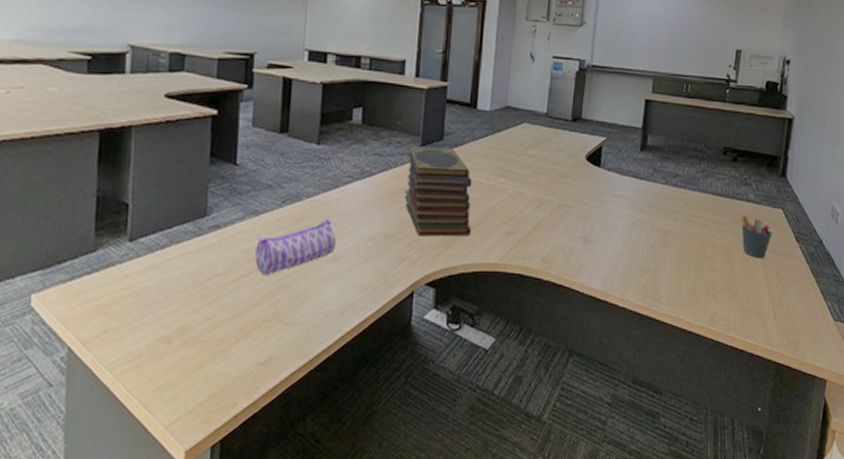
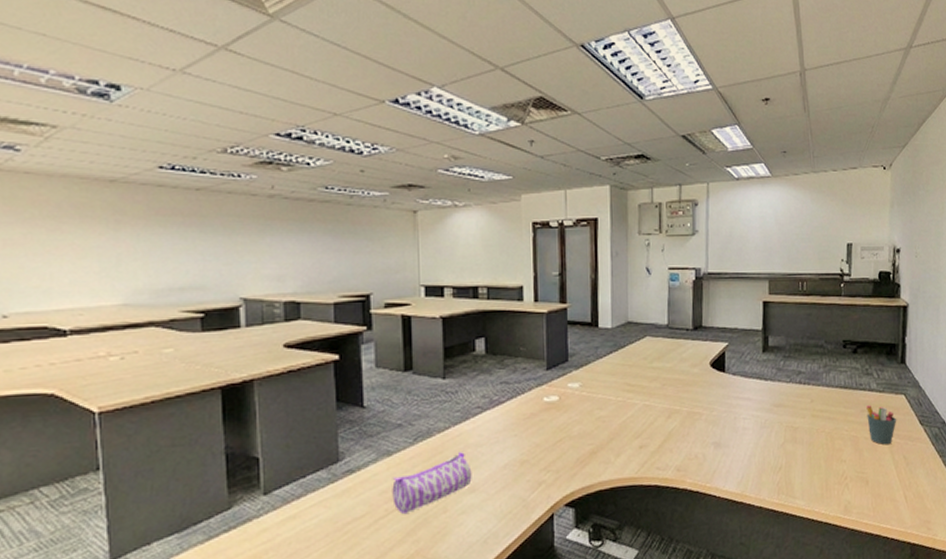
book stack: present [404,147,472,237] -> none [534,370,604,459]

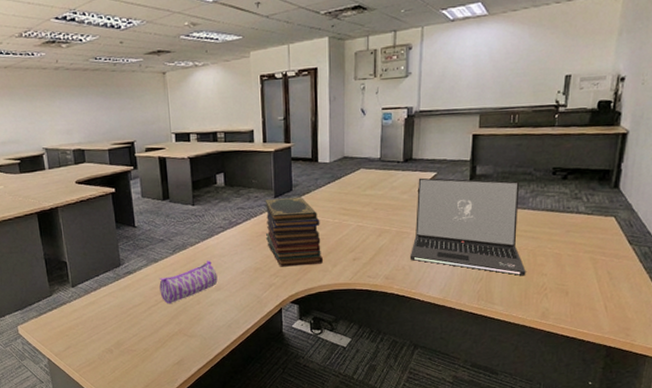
book stack: none [534,370,604,459] -> present [264,197,323,267]
laptop: none [703,348,825,464] -> present [409,177,526,276]
pen holder: present [866,405,897,445] -> none [572,226,604,262]

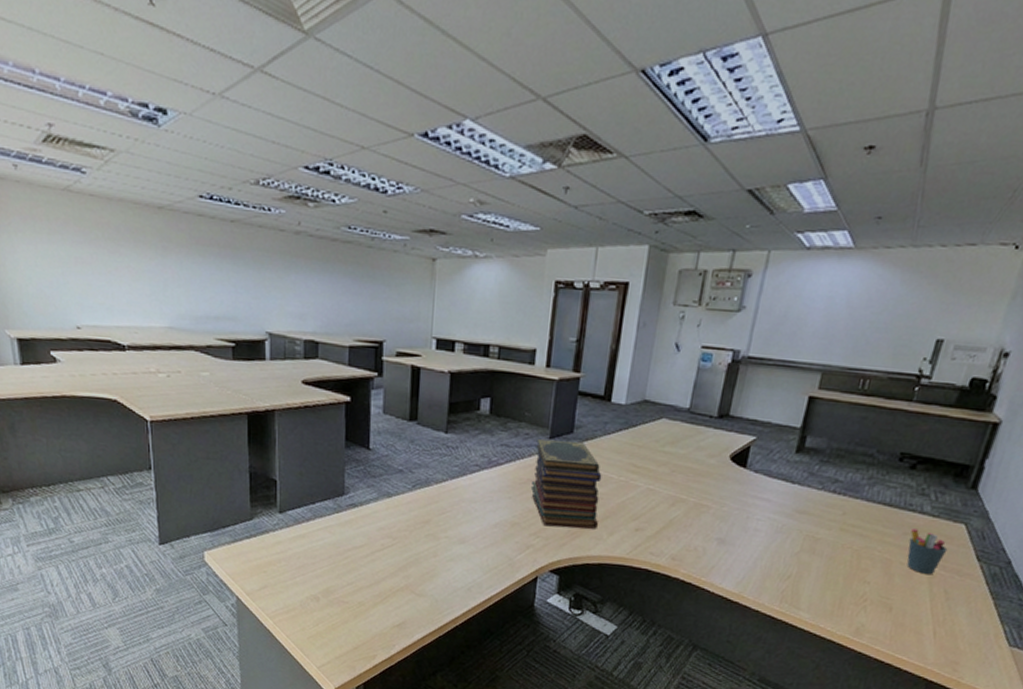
pencil case: present [159,261,218,305] -> none [389,505,464,552]
laptop: present [409,177,526,276] -> none [705,440,857,581]
pen holder: none [572,226,604,262] -> present [907,529,948,575]

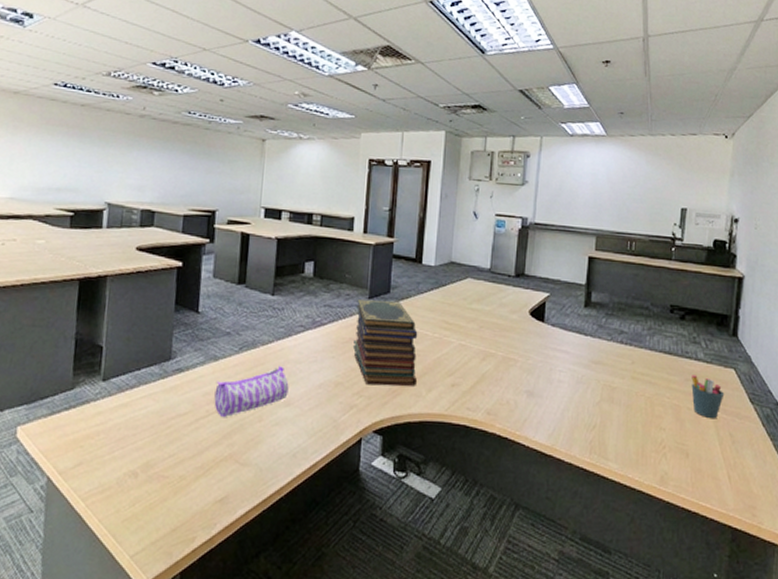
pencil case: none [389,505,464,552] -> present [214,366,289,418]

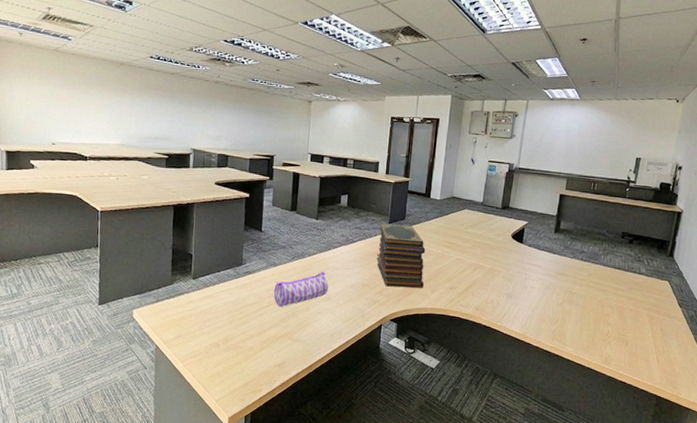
pen holder: present [691,375,725,419] -> none [634,285,660,318]

